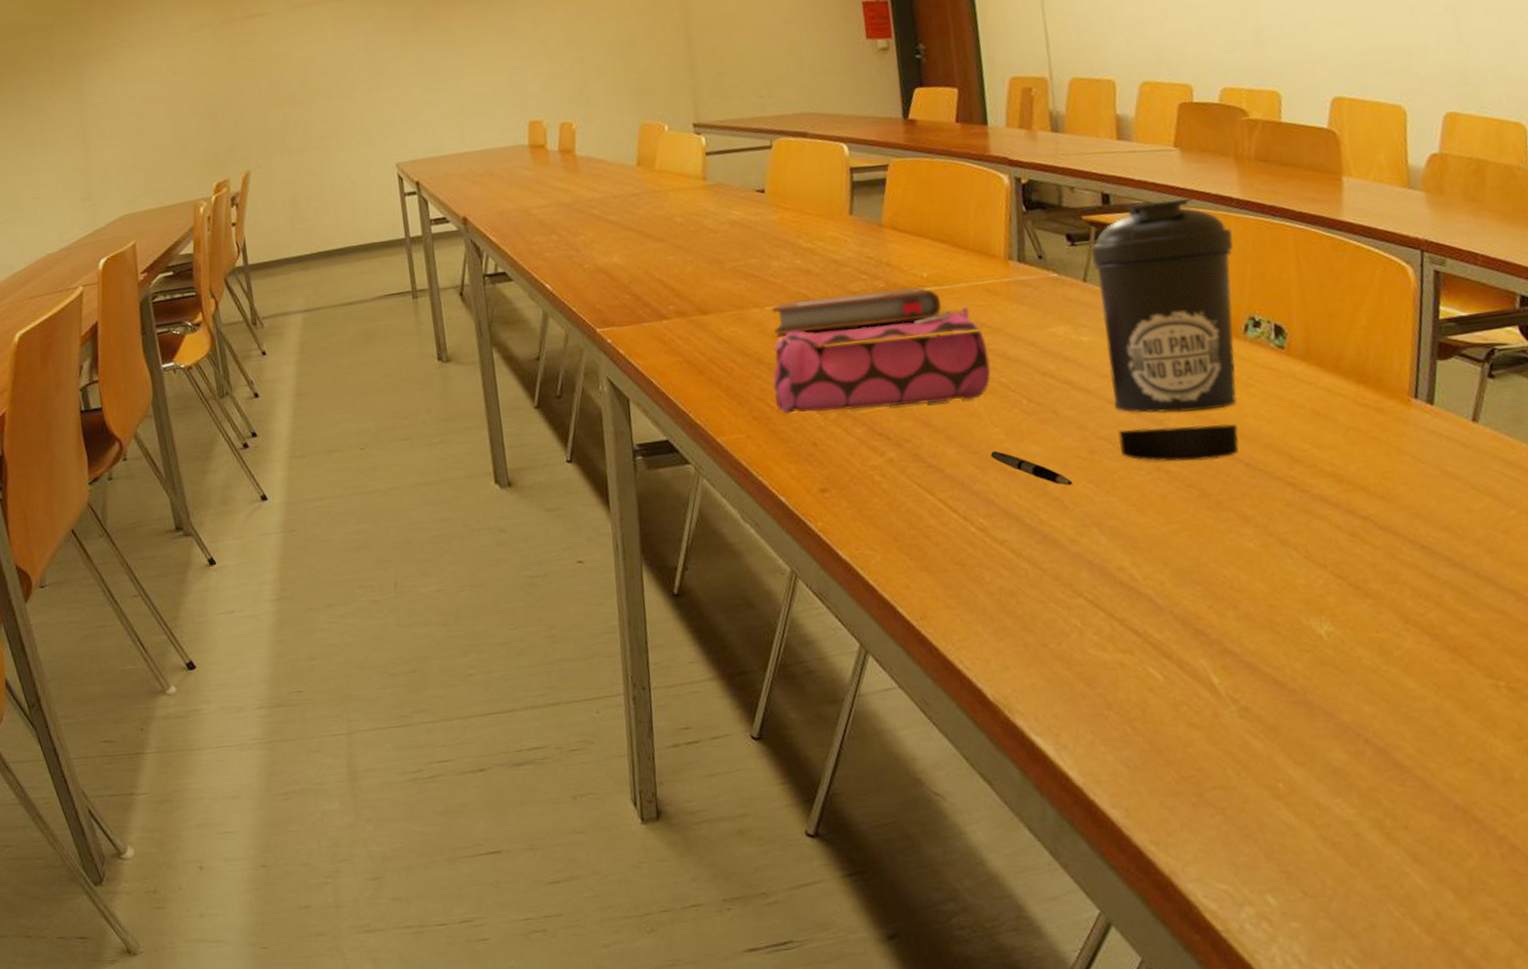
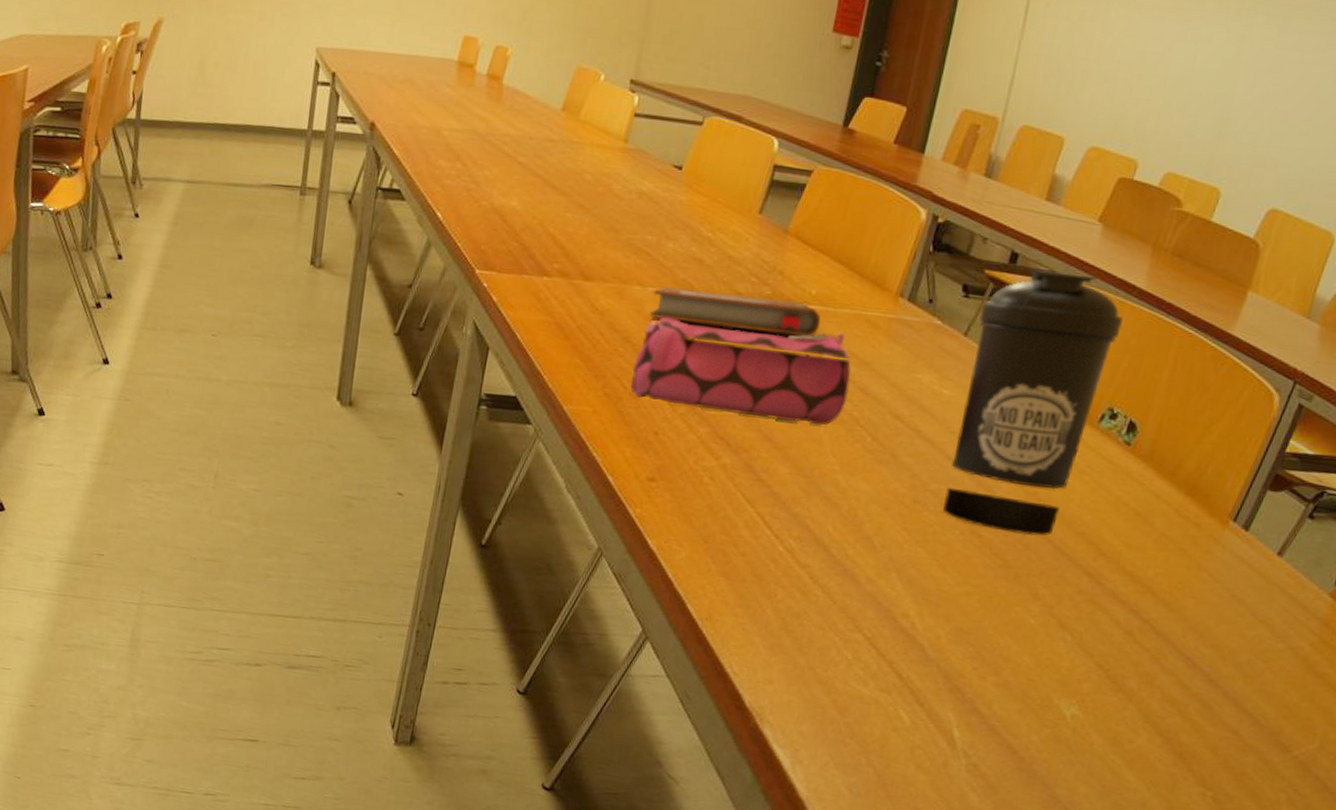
pen: present [990,450,1074,486] -> none [819,479,889,528]

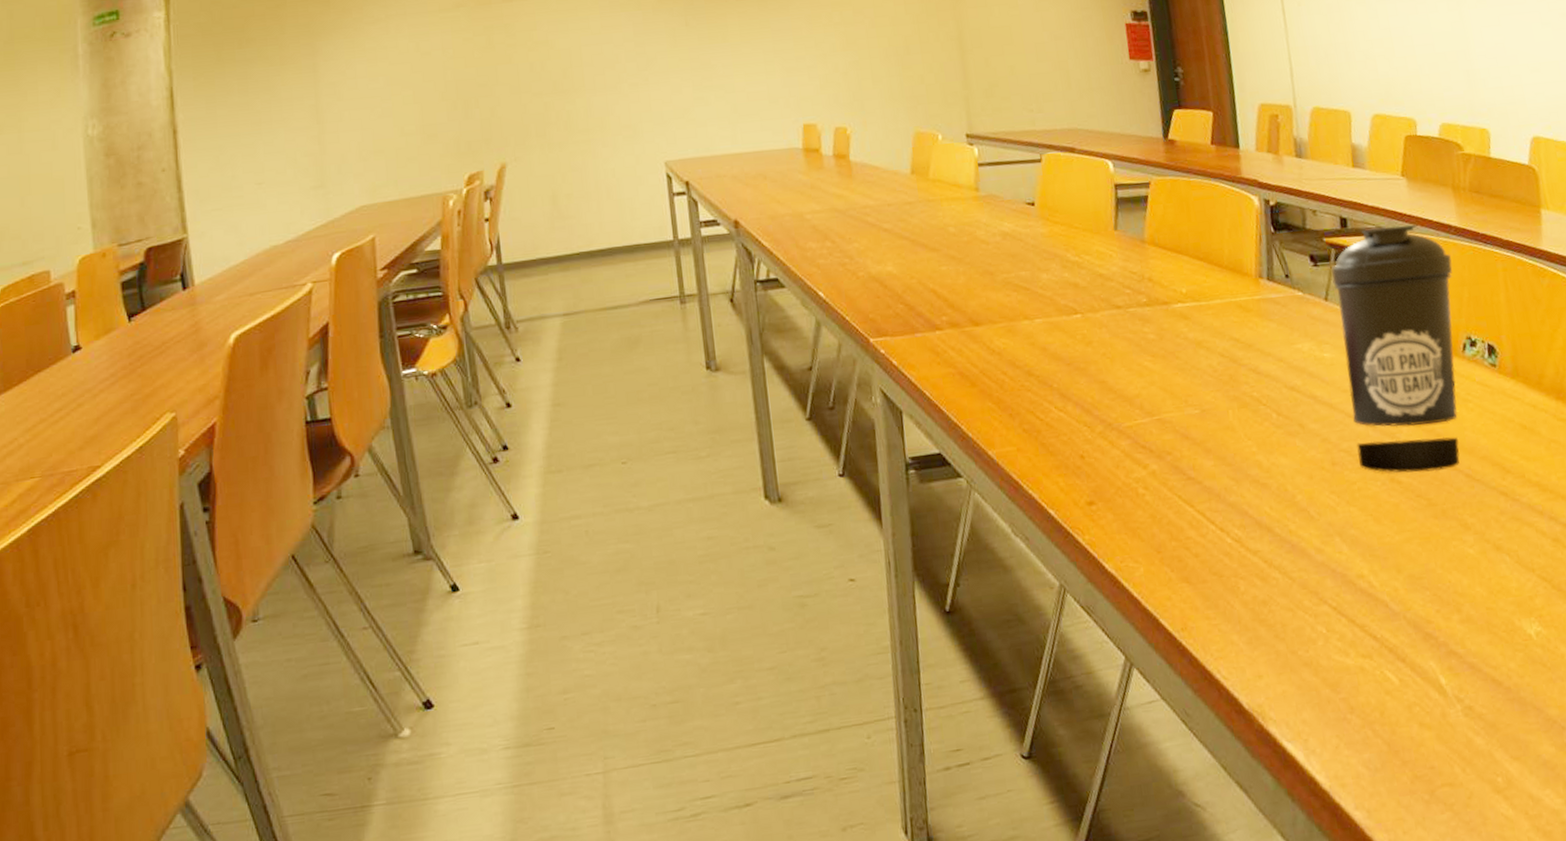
pencil case: present [631,317,851,426] -> none [1042,322,1244,426]
notebook: present [650,285,821,337] -> none [1041,302,1200,348]

